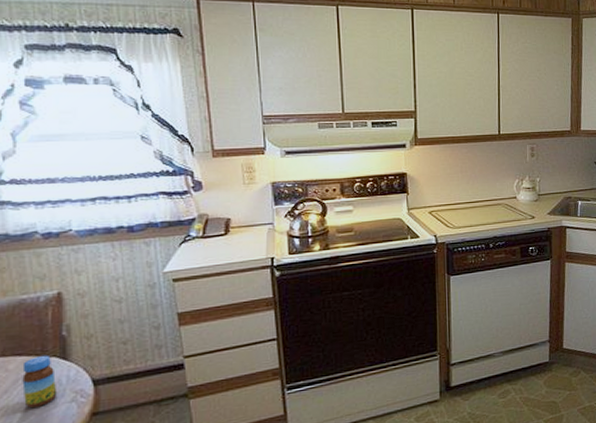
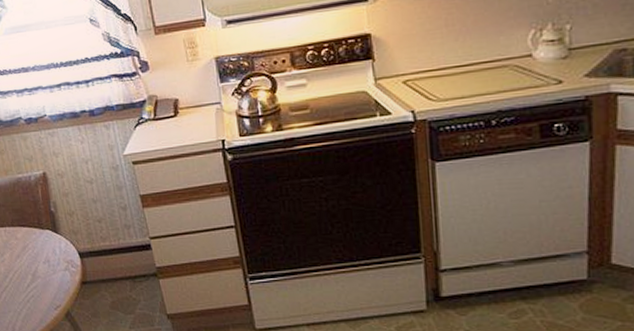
jar: present [22,355,57,408] -> none [26,227,55,272]

